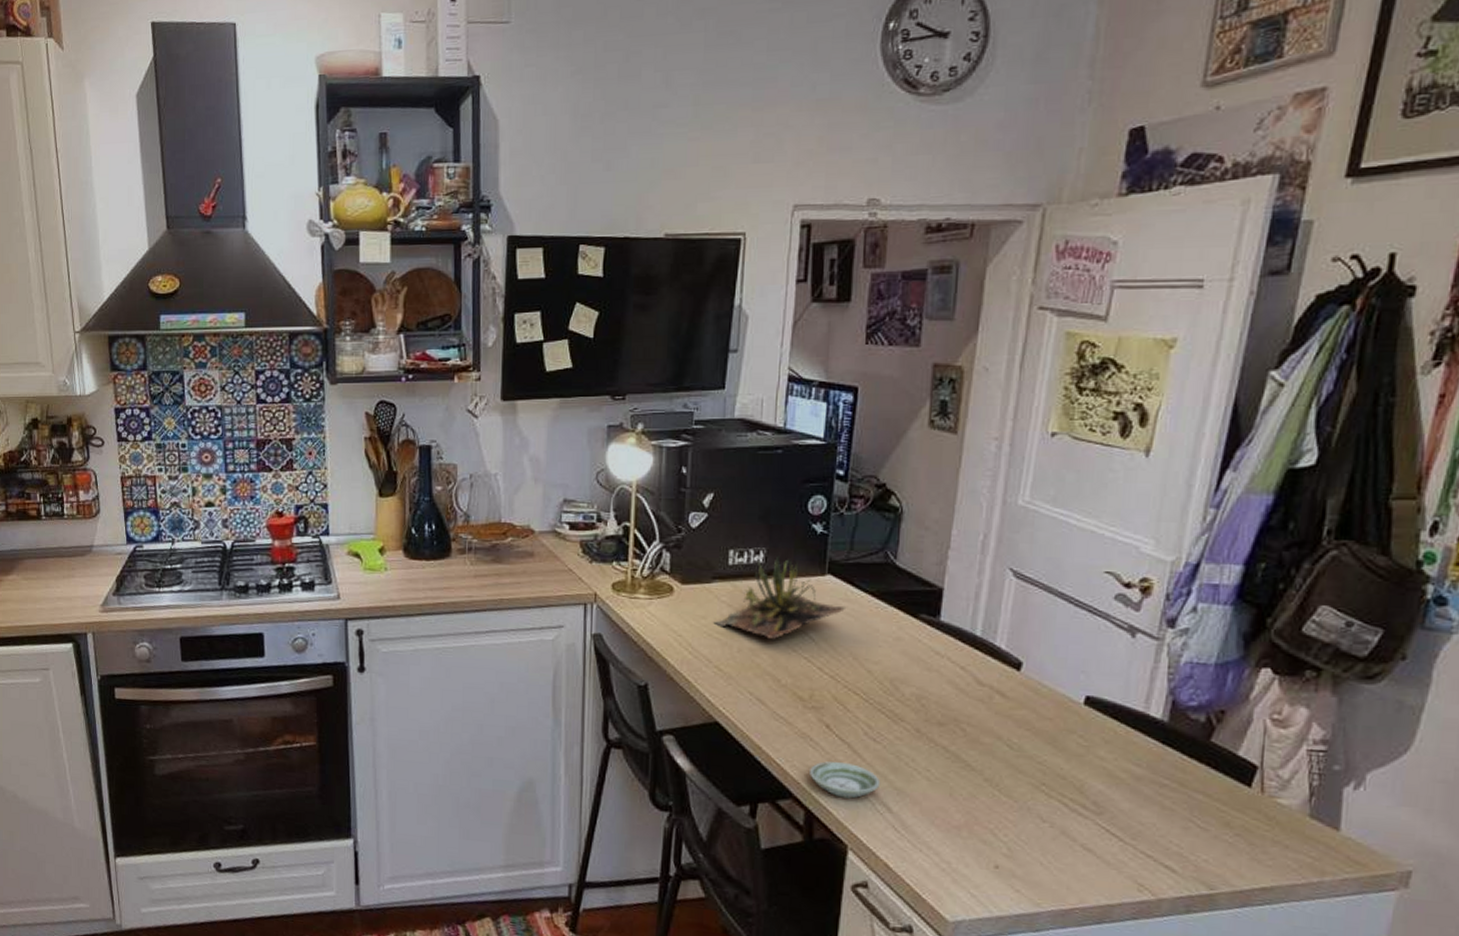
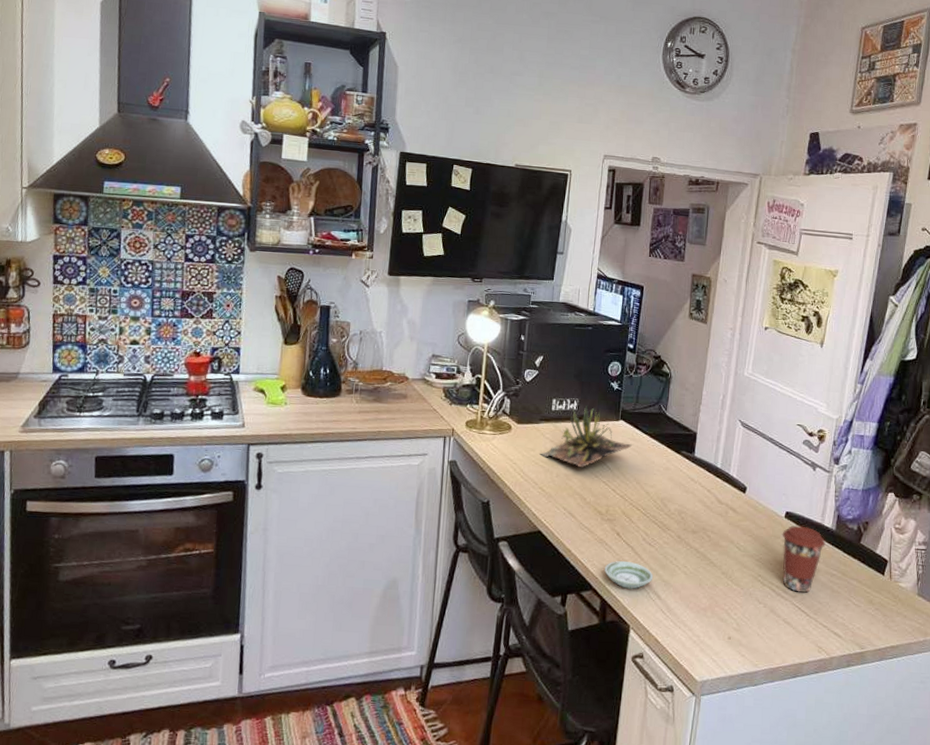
coffee cup: none [1079,715,1153,809] -> present [782,525,827,593]

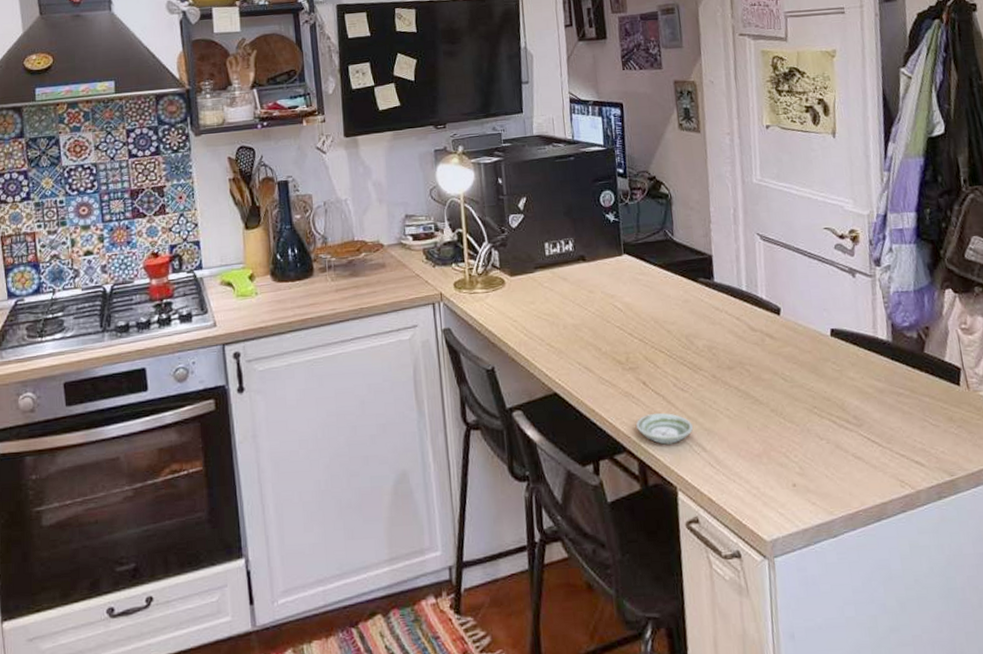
succulent plant: present [539,405,633,467] -> none [540,243,643,314]
coffee cup: present [782,525,827,593] -> none [831,342,885,420]

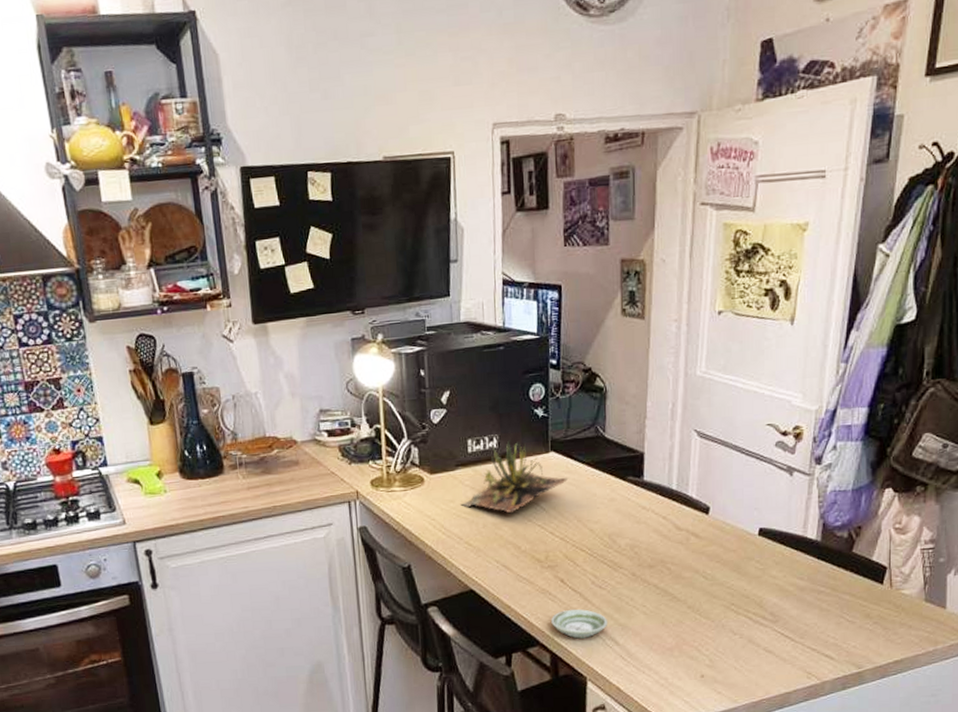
succulent plant: none [540,243,643,314] -> present [460,440,569,513]

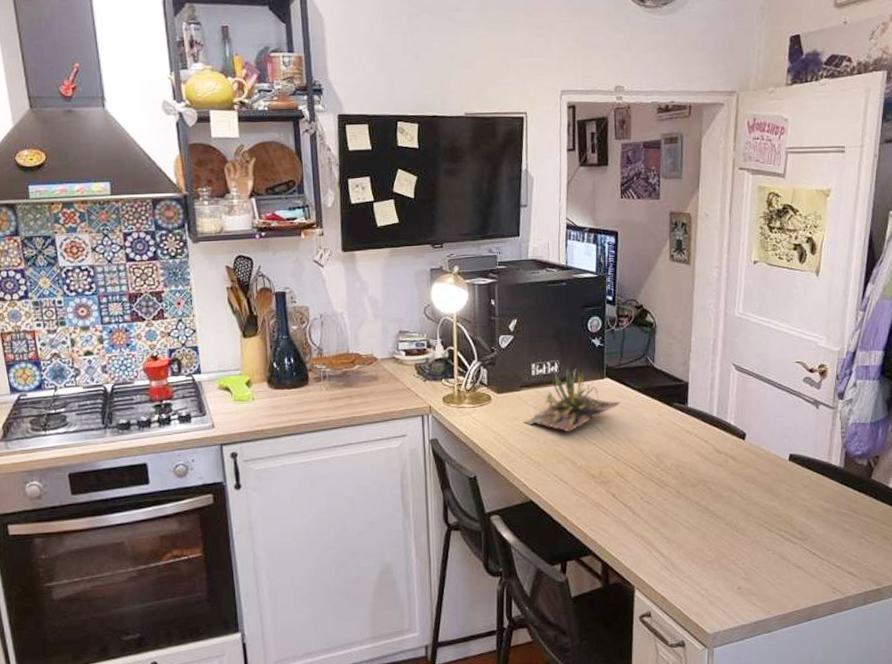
saucer: present [551,609,608,639] -> none [603,522,655,550]

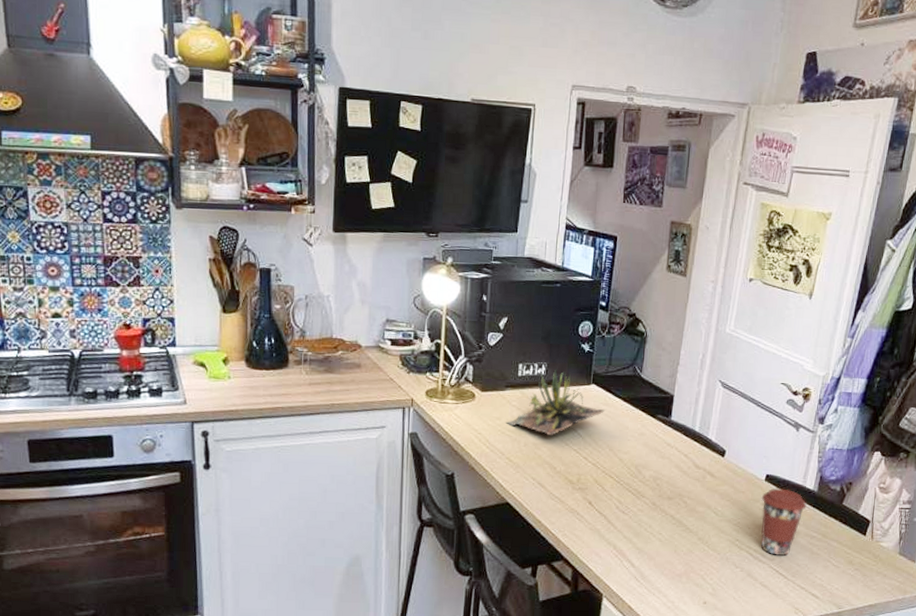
coffee cup: none [787,467,835,535] -> present [760,488,808,556]

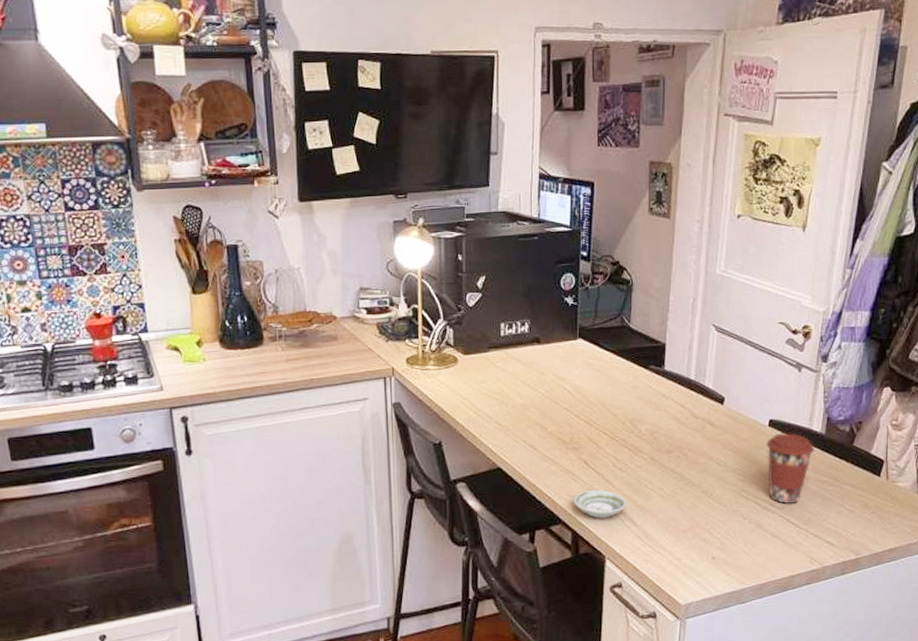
succulent plant: present [506,369,606,435] -> none [491,325,595,395]
saucer: none [576,530,627,558] -> present [574,489,627,519]

